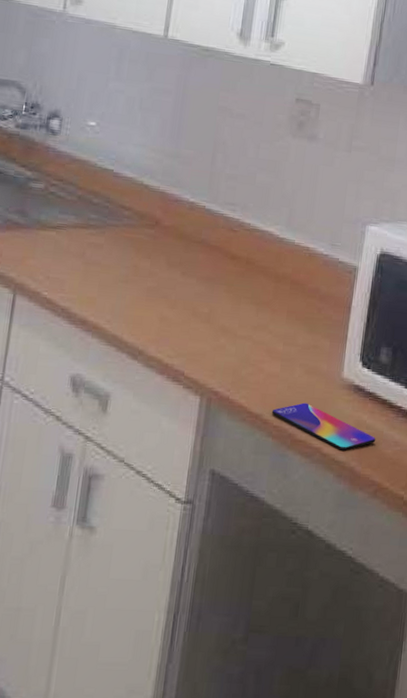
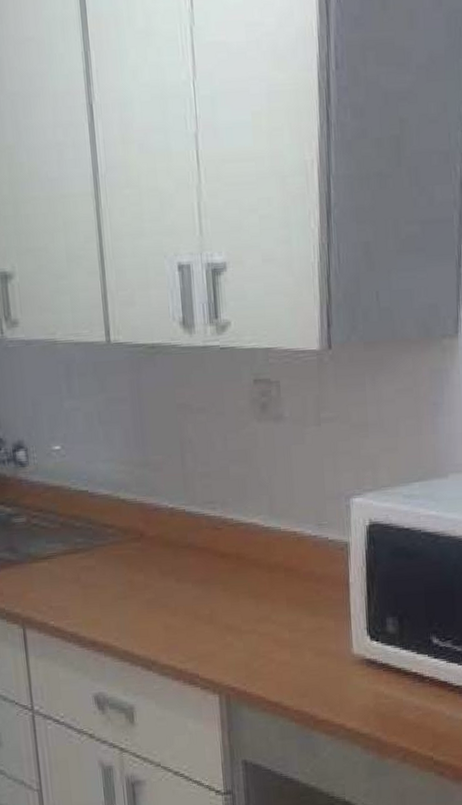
smartphone: present [271,402,376,451] -> none [290,684,397,723]

